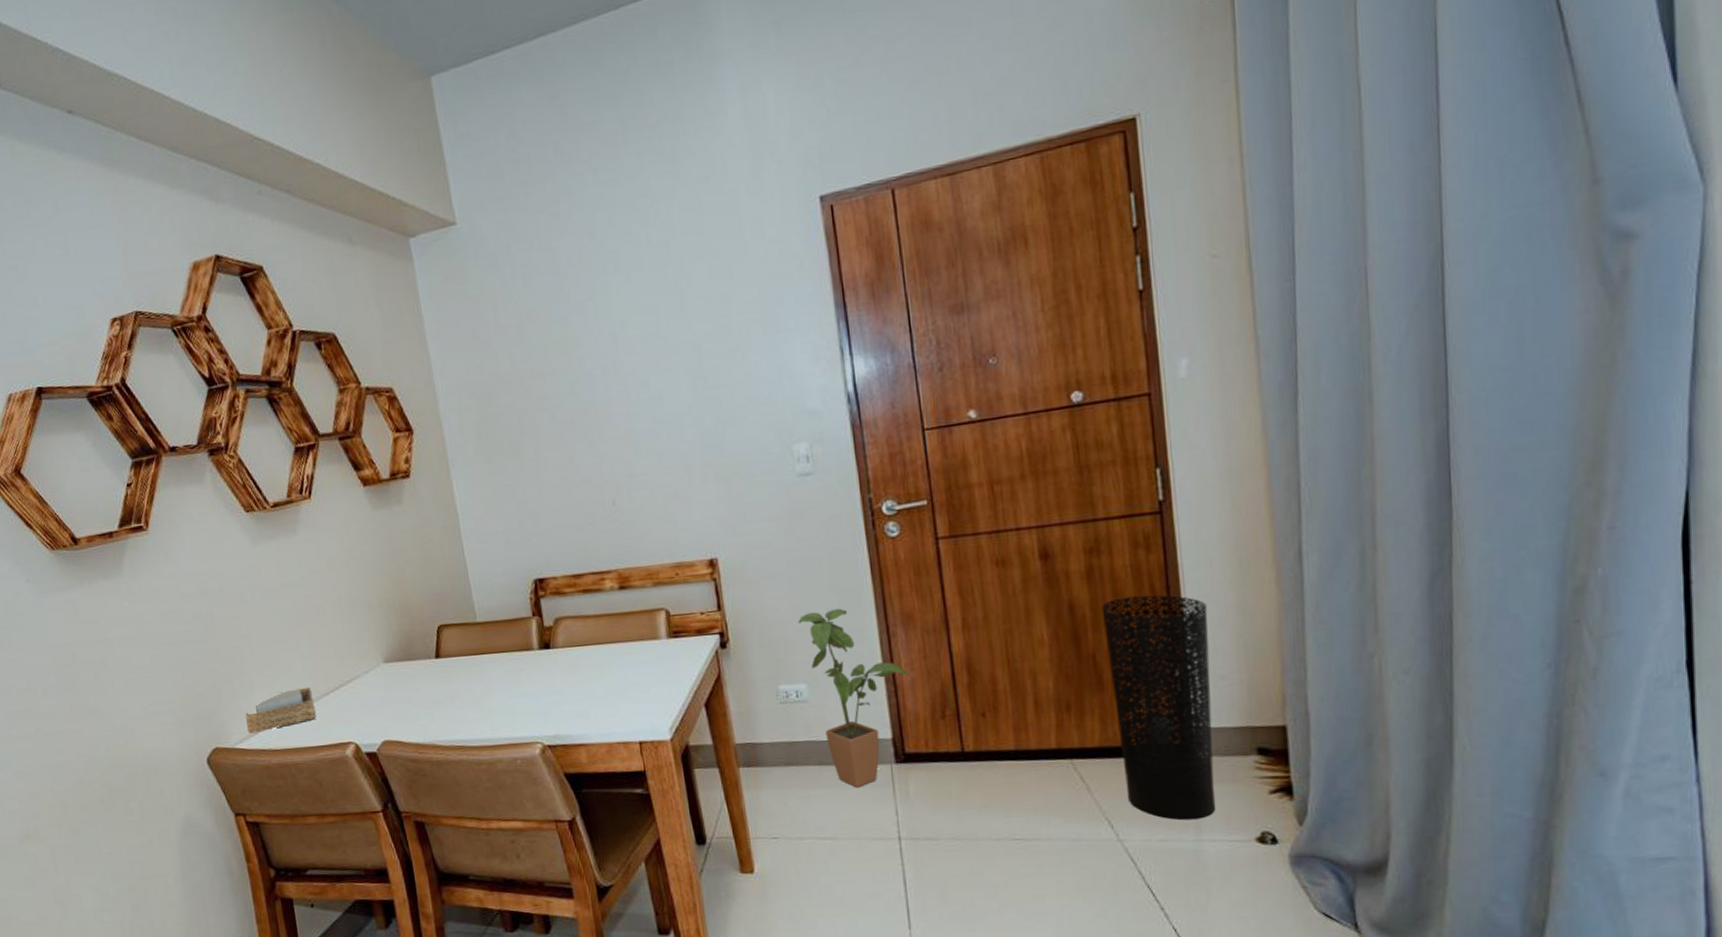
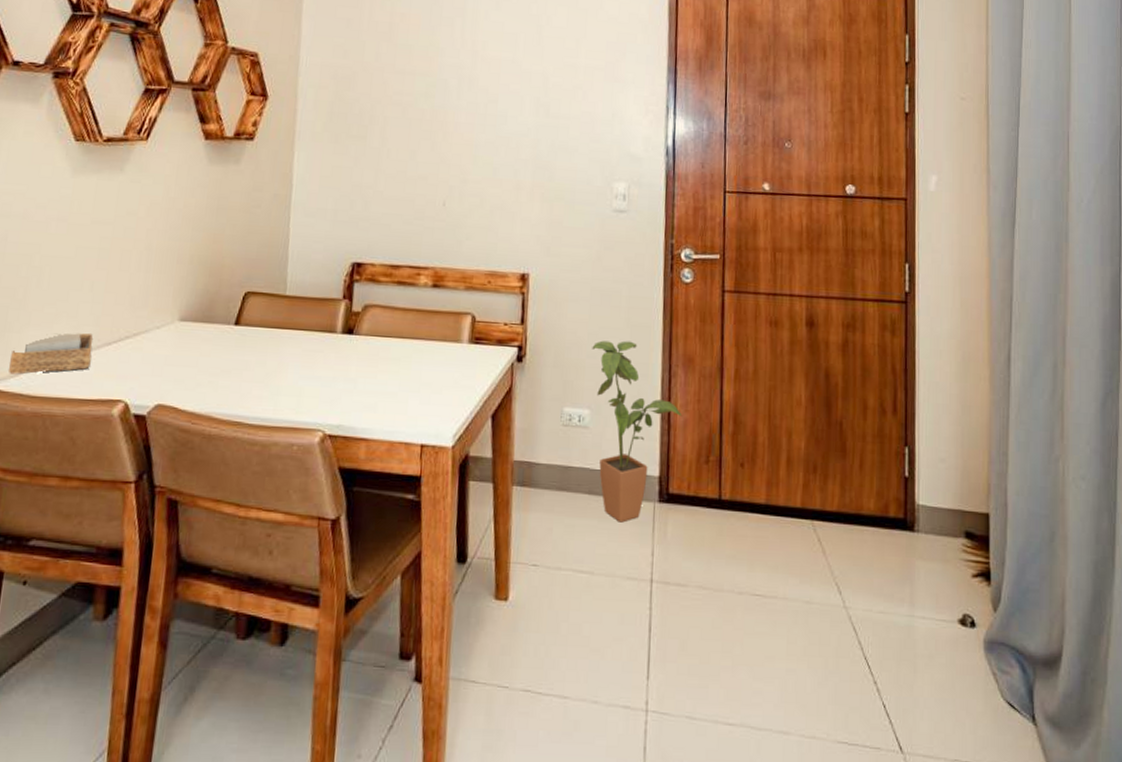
umbrella stand: present [1101,595,1216,820] -> none [851,373,935,595]

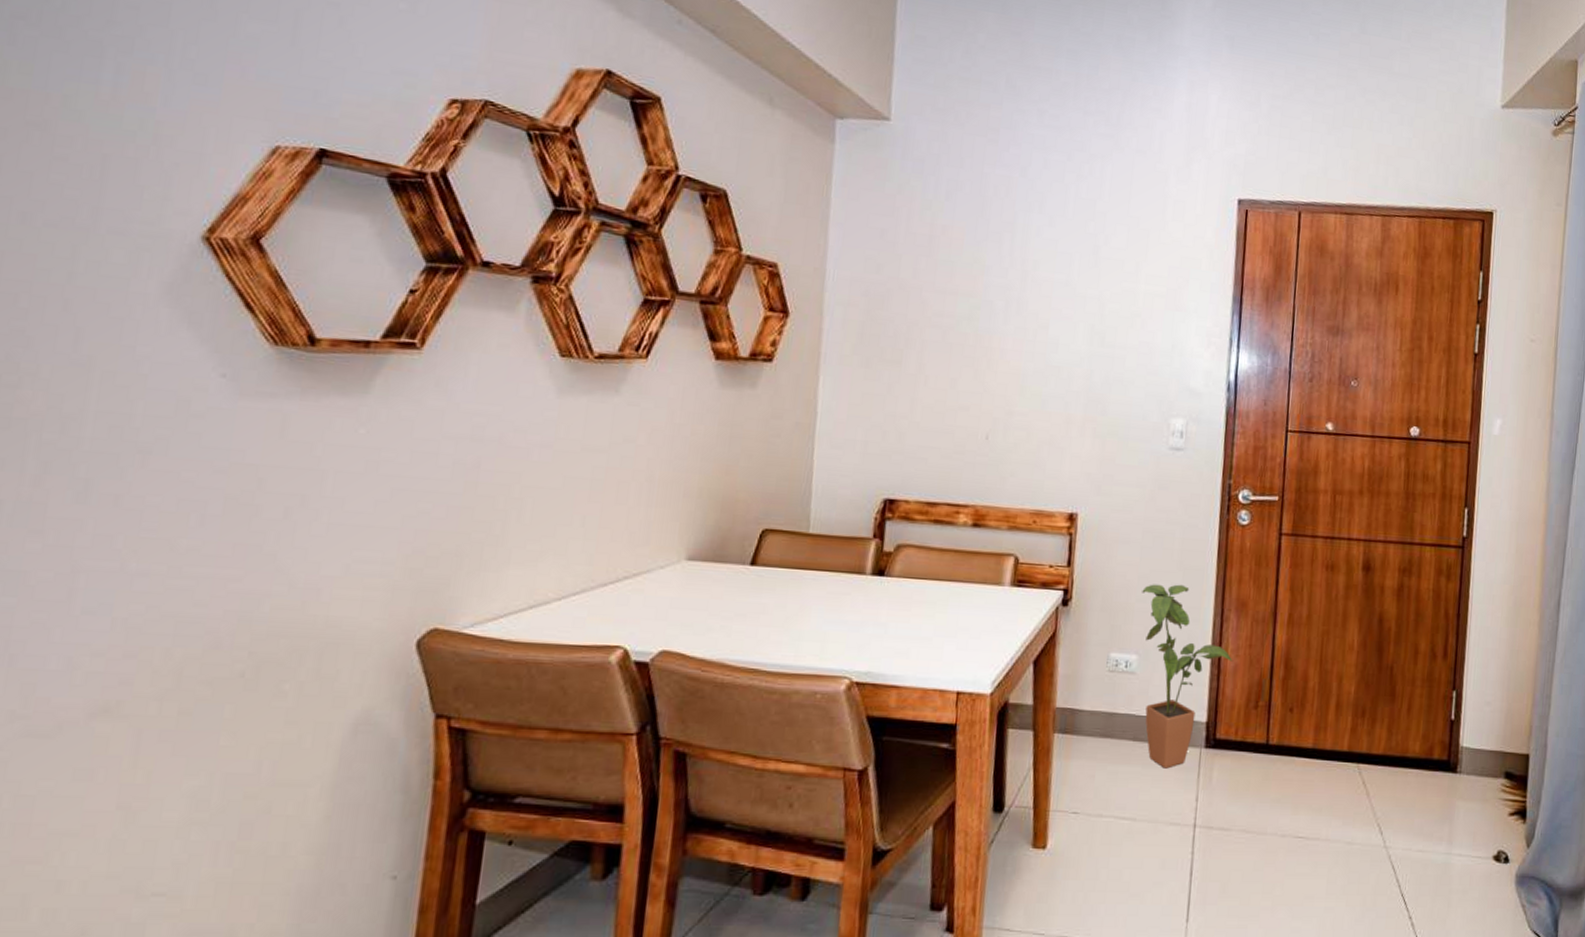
napkin holder: present [7,333,94,375] -> none [484,572,586,618]

